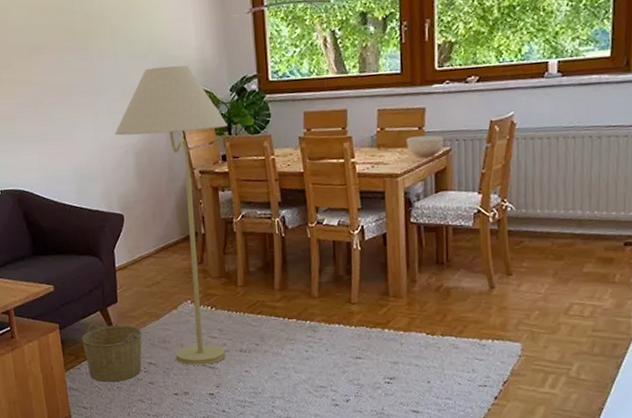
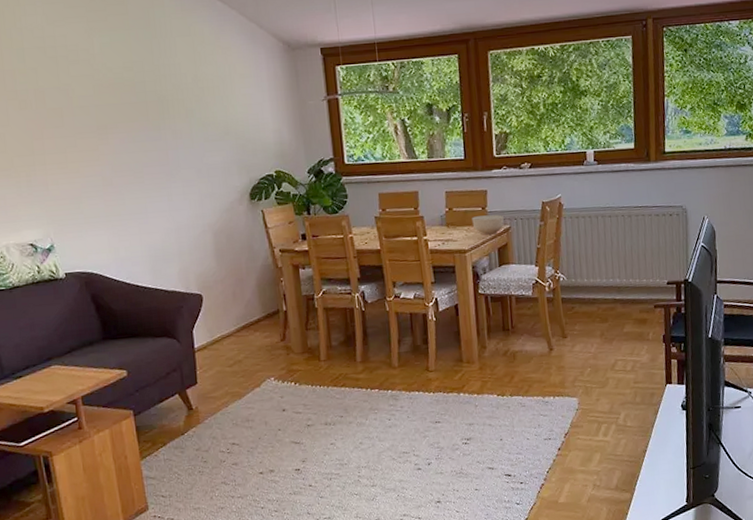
basket: present [82,323,142,382] -> none [159,406,225,468]
floor lamp: present [115,65,227,365] -> none [191,148,311,443]

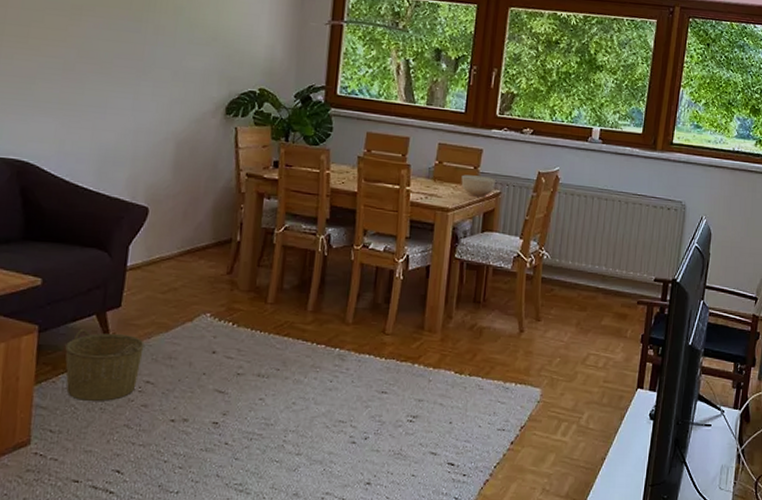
basket: none [159,406,225,468] -> present [65,328,144,401]

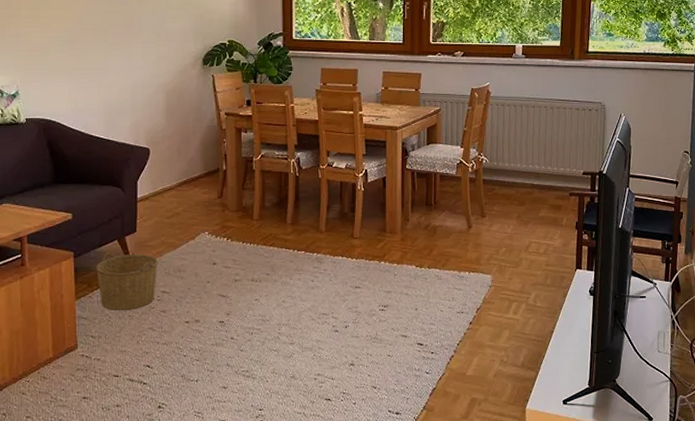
bowl: present [461,174,495,197] -> none [405,96,435,115]

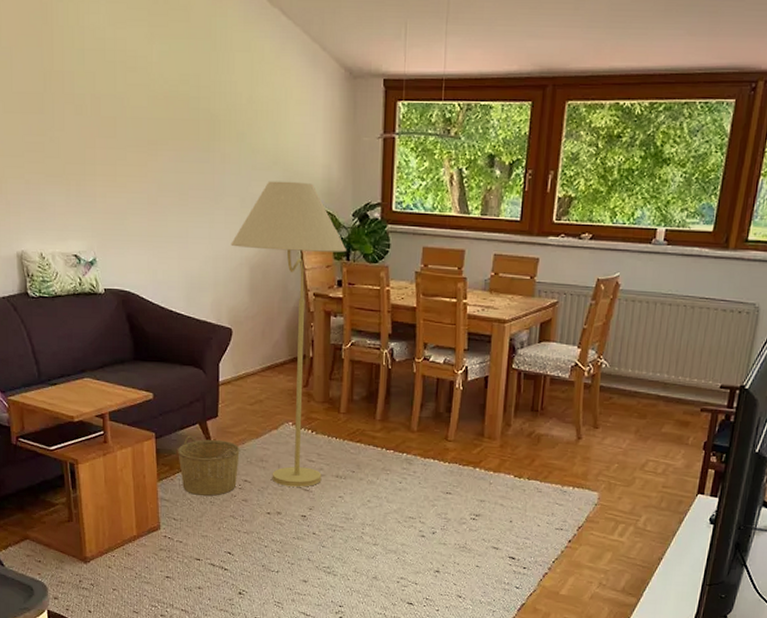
floor lamp: none [148,17,253,294] -> present [231,181,346,487]

